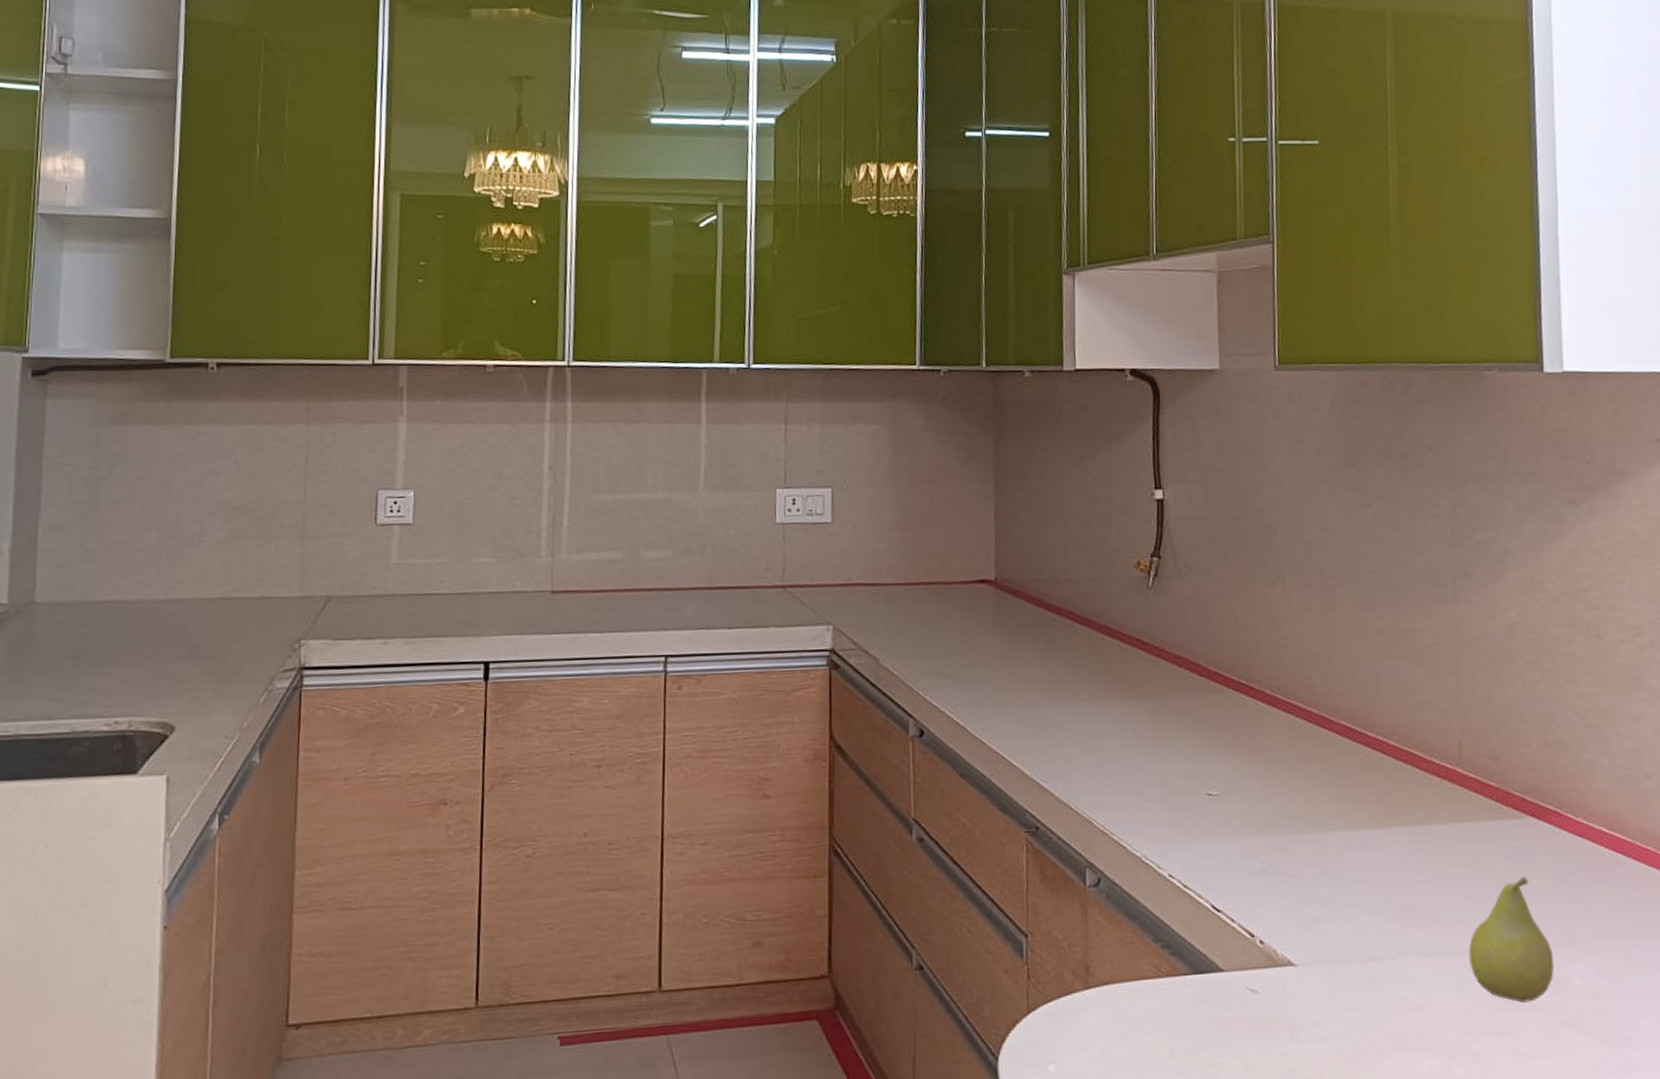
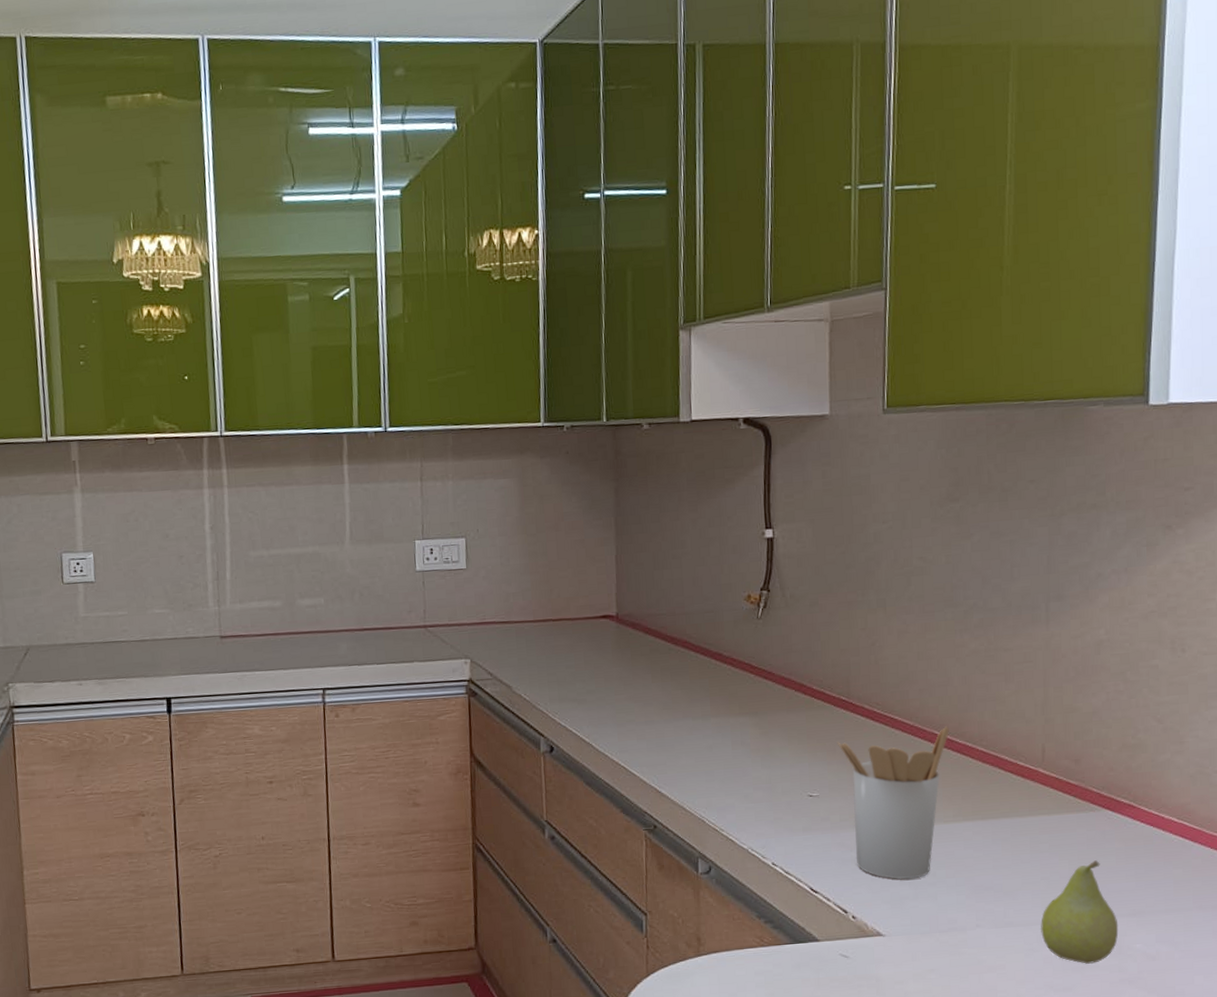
utensil holder: none [1237,716,1358,897] -> present [837,726,949,880]

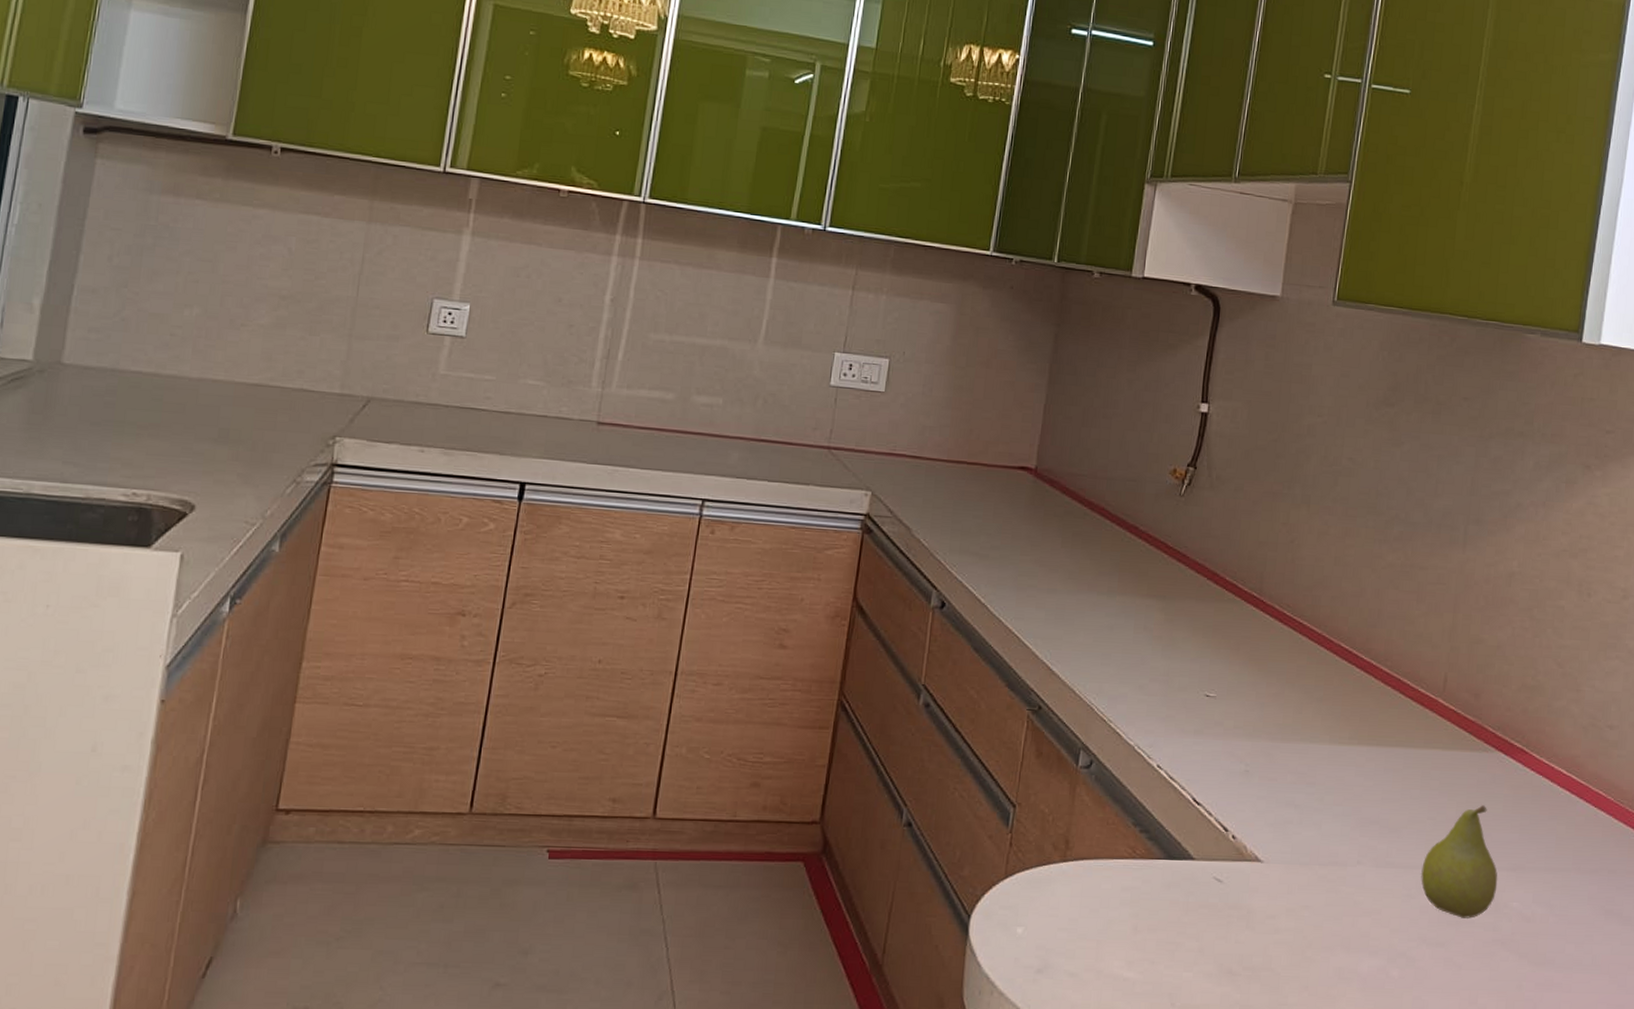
utensil holder: present [837,726,949,880] -> none [1242,639,1356,802]

